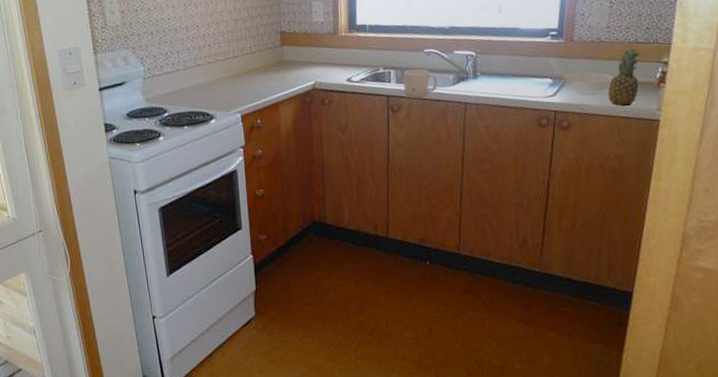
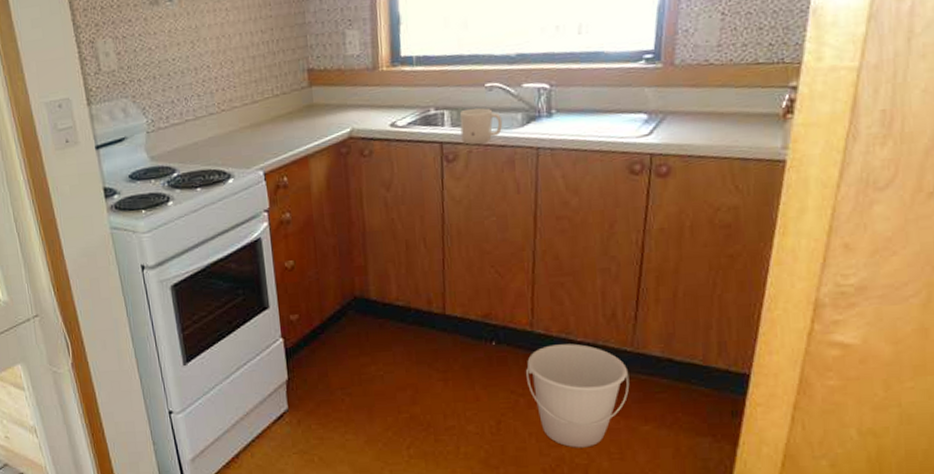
bucket: none [454,264,537,352] -> present [526,343,630,448]
bowl: present [561,72,614,96] -> none [659,103,727,134]
fruit: present [607,47,641,107] -> none [718,69,762,146]

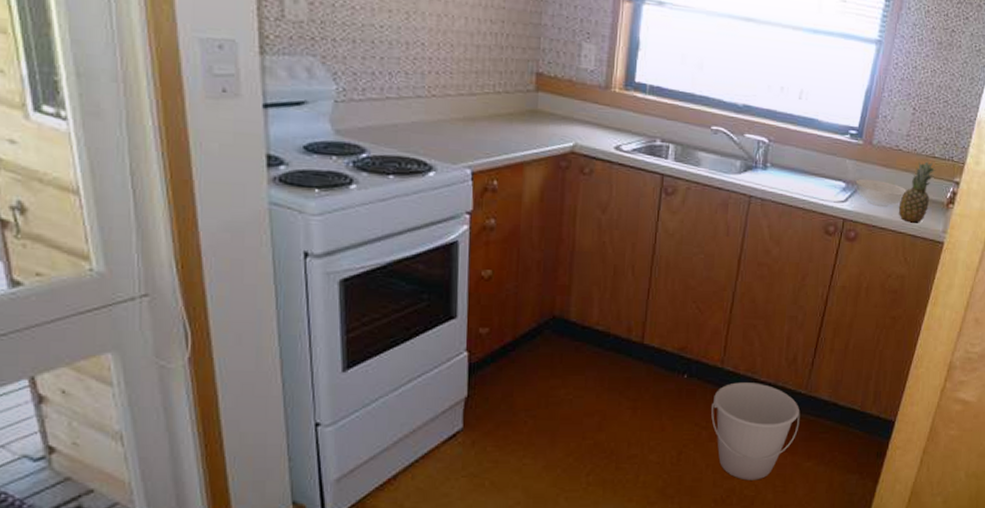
mug: present [459,108,503,145] -> none [682,146,723,184]
bowl: none [659,103,727,134] -> present [855,178,907,208]
fruit: none [718,69,762,146] -> present [898,161,936,224]

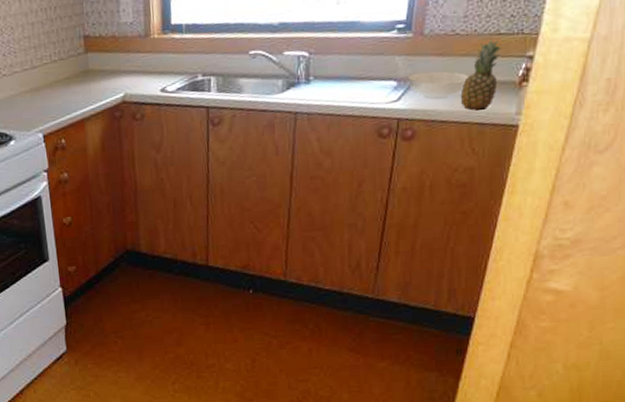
bucket: present [711,382,800,481] -> none [279,291,369,383]

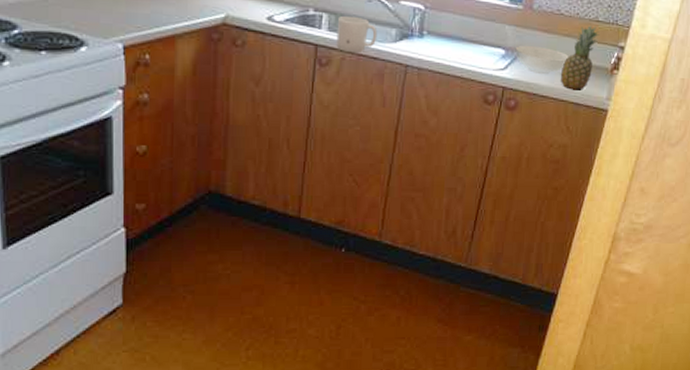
mug: none [225,74,265,110] -> present [336,15,378,54]

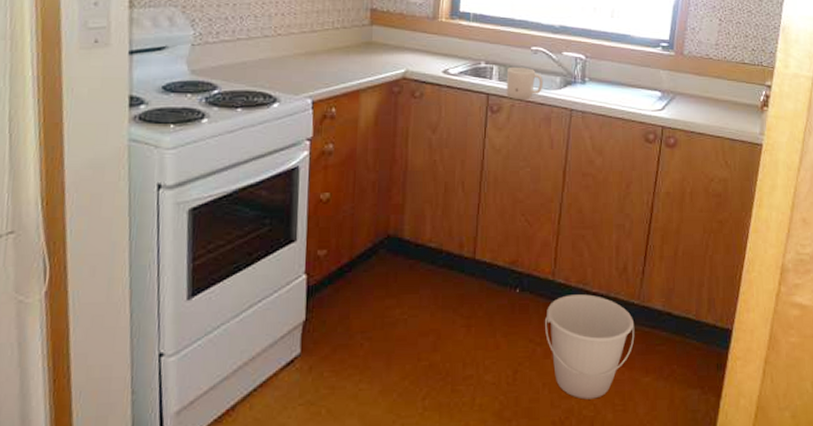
bucket: none [370,256,460,354] -> present [545,294,635,400]
bowl: present [515,45,569,75] -> none [670,87,721,114]
fruit: present [560,25,600,92] -> none [714,67,747,128]

